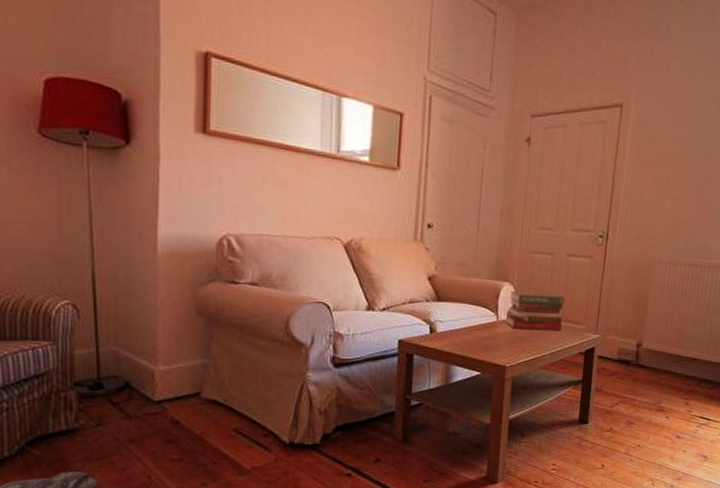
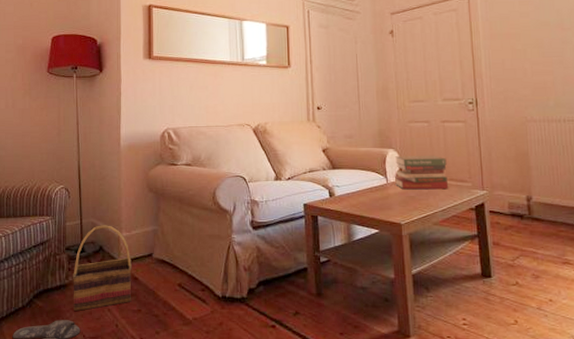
woven basket: none [84,355,171,461] -> present [72,225,132,311]

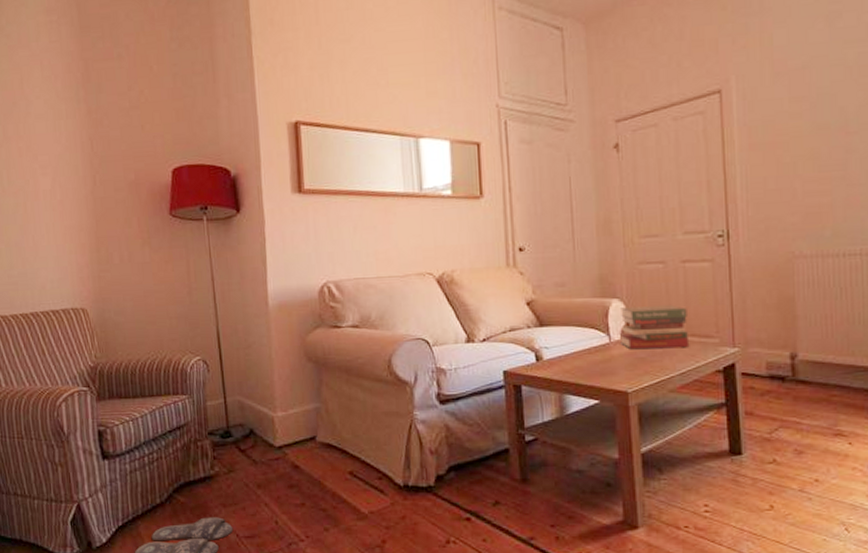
woven basket: present [72,225,132,311] -> none [218,403,292,506]

